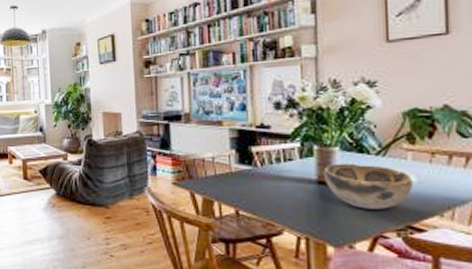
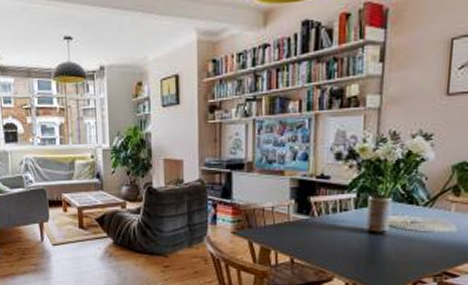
decorative bowl: present [323,163,412,209] -> none [374,214,453,257]

